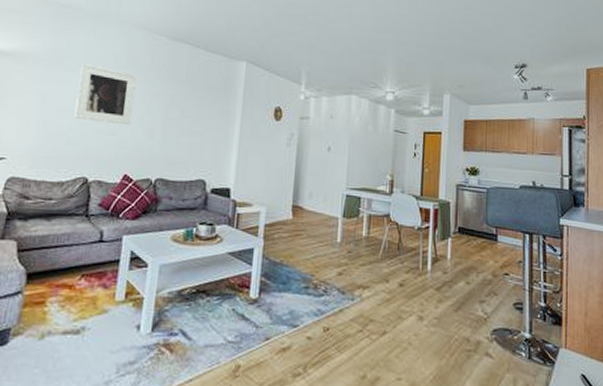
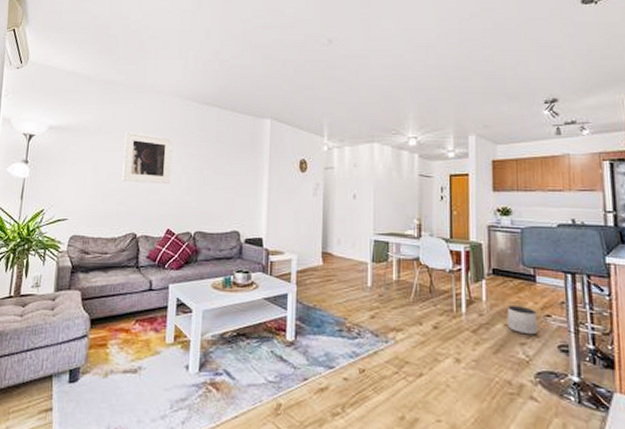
planter: none [469,264,496,293] -> present [507,306,538,335]

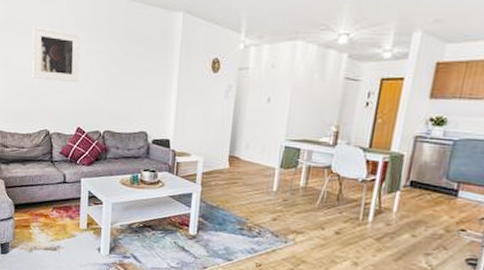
planter: present [507,306,538,335] -> none [414,218,451,247]

